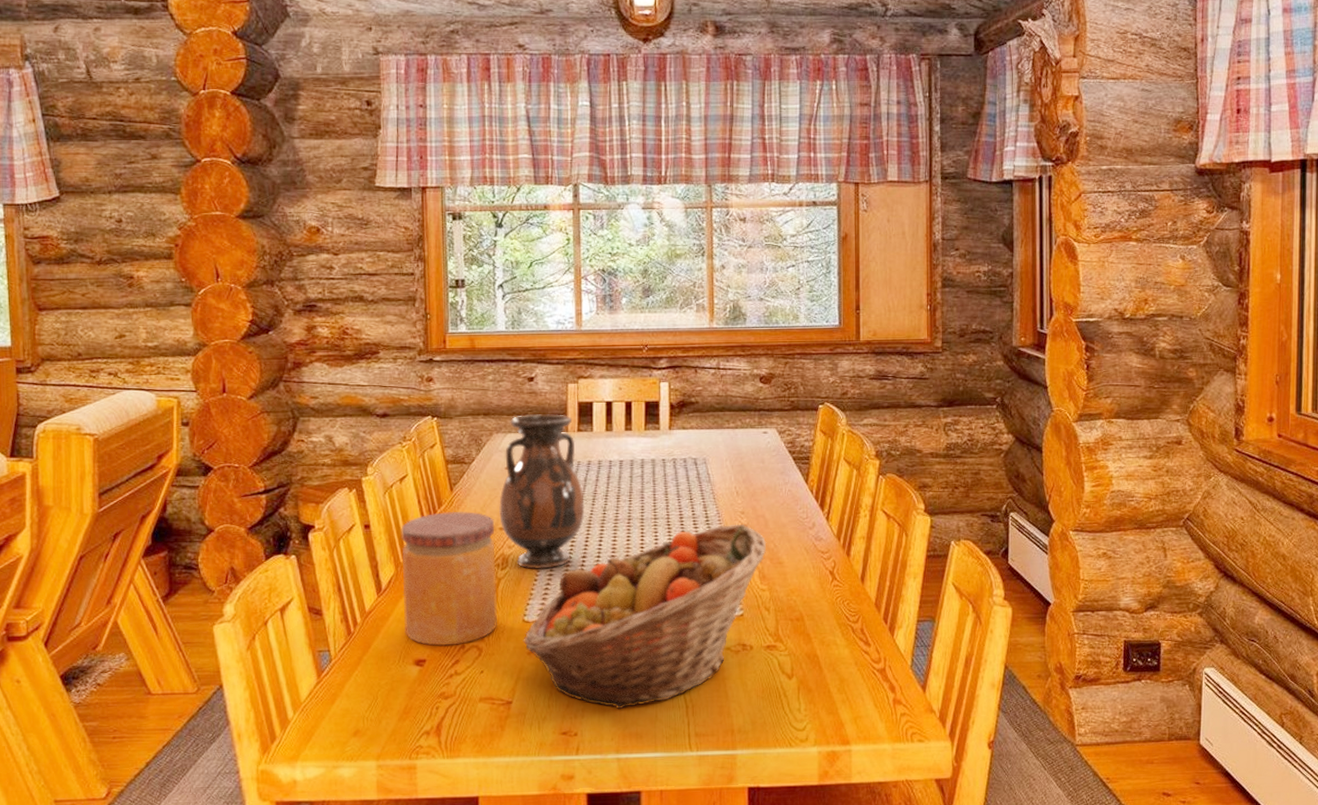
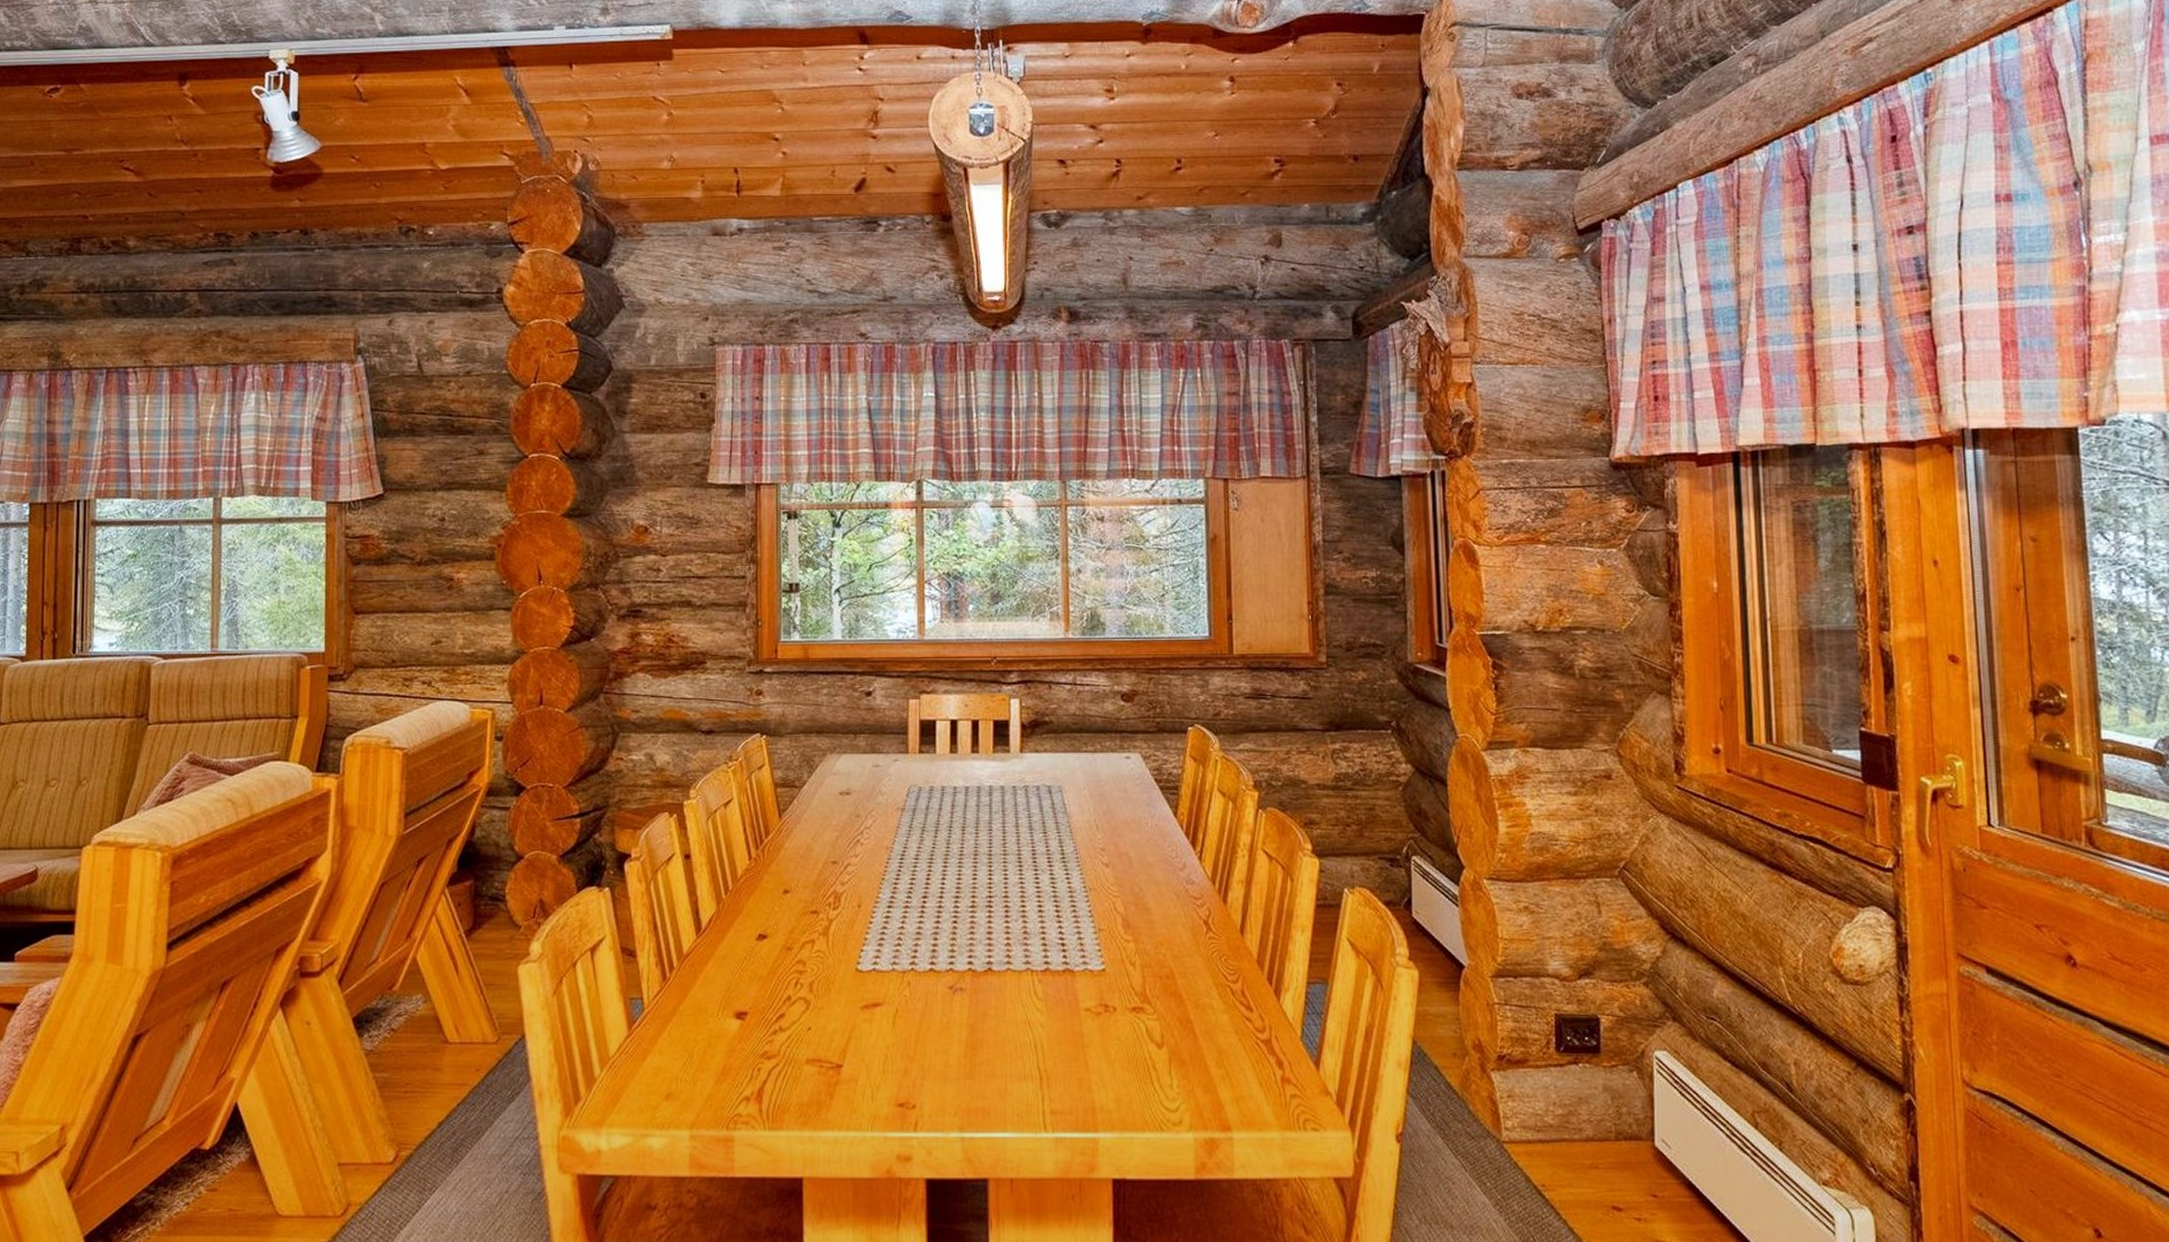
jar: present [401,511,497,647] -> none [724,841,827,998]
vase: present [499,414,585,569] -> none [832,733,926,910]
fruit basket: present [523,525,767,710] -> none [856,863,1131,1079]

